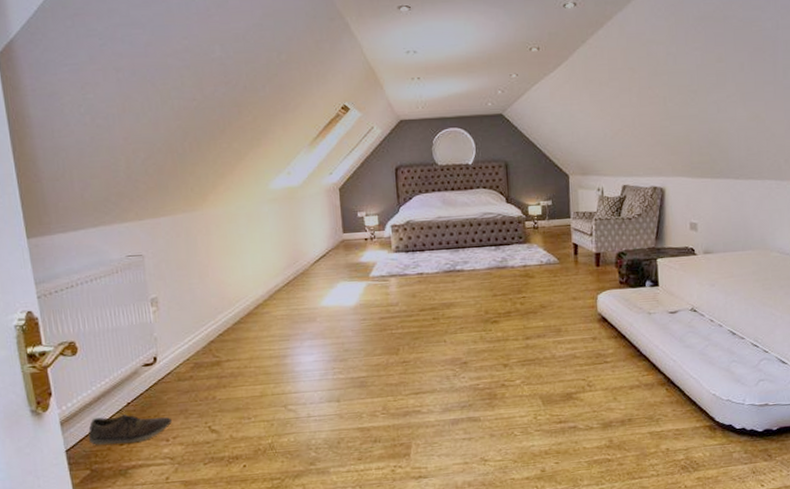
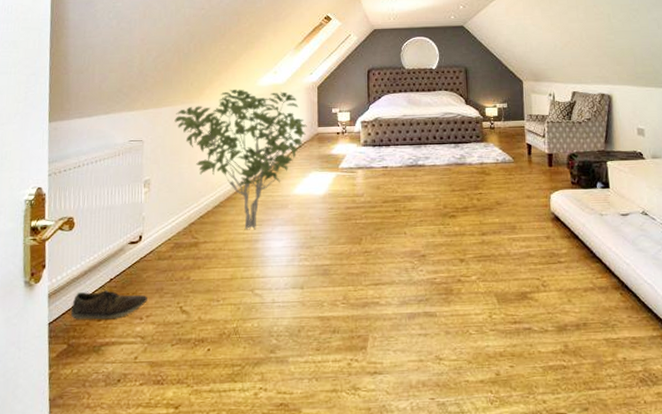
shrub: none [177,194,331,345] -> present [174,89,307,229]

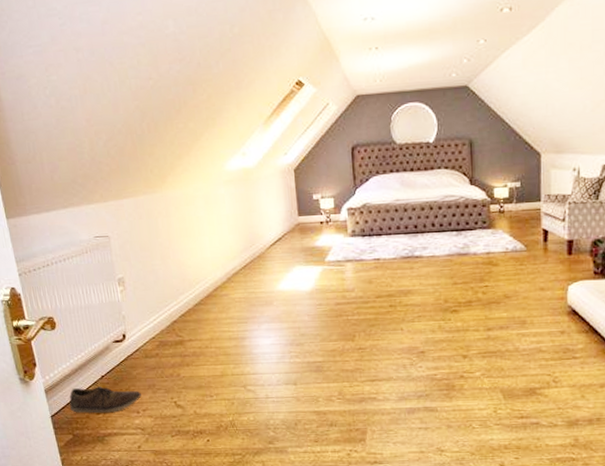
shrub: present [174,89,307,229] -> none [139,175,286,327]

